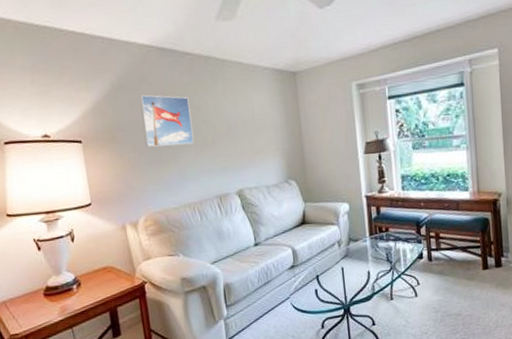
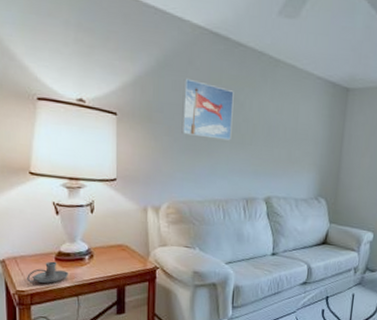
candle holder: none [18,297,60,324] -> present [27,261,69,283]

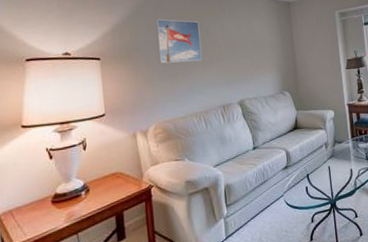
candle holder: present [27,261,69,283] -> none [24,204,67,232]

